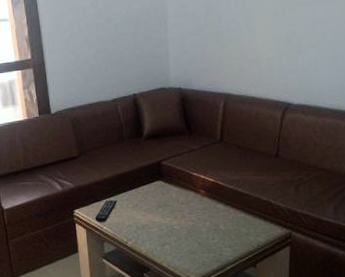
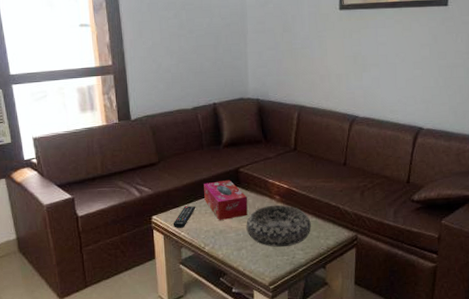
tissue box: none [125,173,171,215] -> present [204,179,248,220]
decorative bowl: none [170,199,240,243] -> present [246,205,311,247]

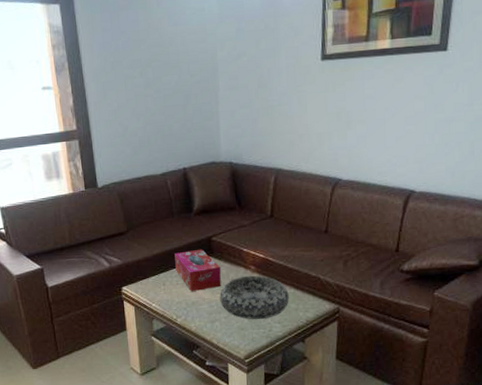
remote control: present [173,205,196,228] -> none [143,276,167,299]

